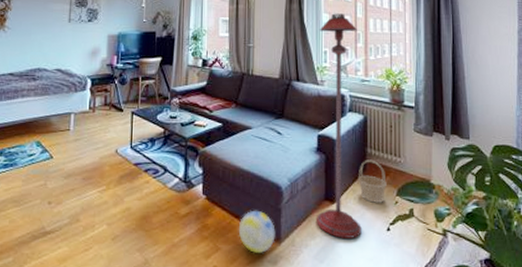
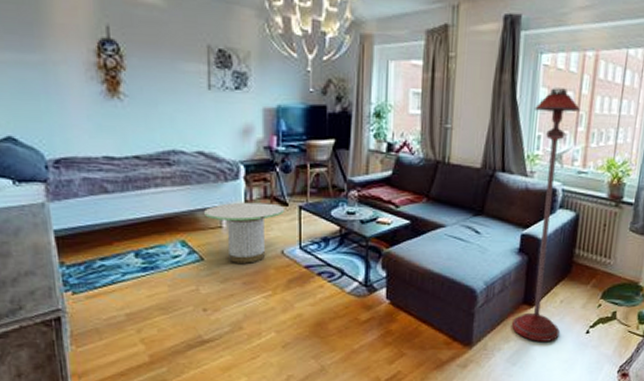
side table: none [57,109,121,161] -> present [204,202,285,263]
ball: present [238,211,275,253] -> none [425,316,467,357]
basket: present [358,159,387,203] -> none [561,261,592,306]

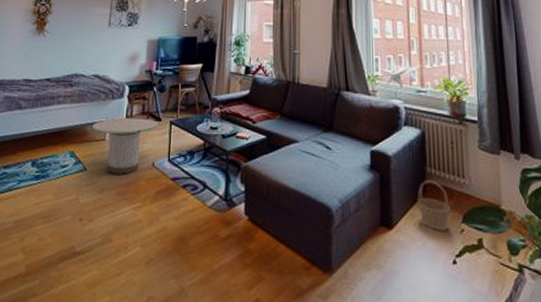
floor lamp: present [512,88,580,341] -> none [369,18,424,272]
basket: none [561,261,592,306] -> present [417,180,450,231]

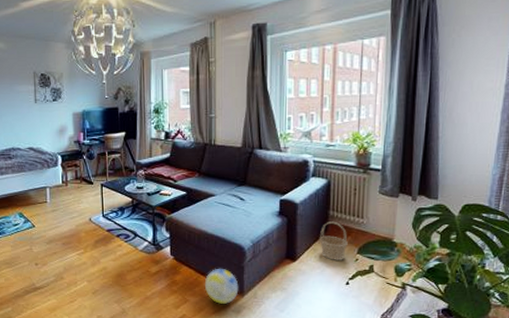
side table: present [92,117,159,174] -> none [34,183,91,229]
ball: none [284,235,326,285] -> present [204,269,239,304]

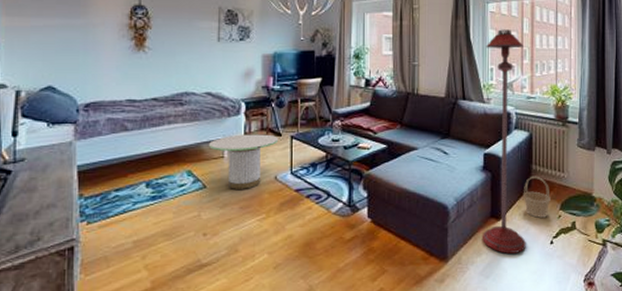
side table: none [34,183,91,229] -> present [209,134,279,189]
ball: present [204,269,239,304] -> none [404,232,442,273]
floor lamp: none [278,77,324,291] -> present [483,29,526,254]

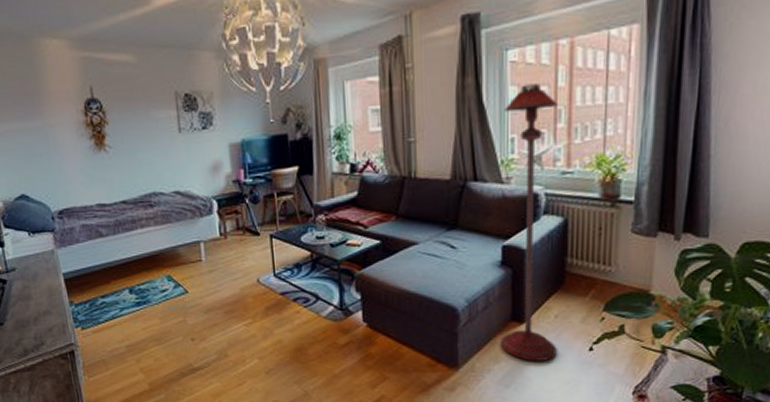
side table: present [209,134,279,189] -> none [185,234,258,294]
basket: present [523,176,551,218] -> none [553,271,591,321]

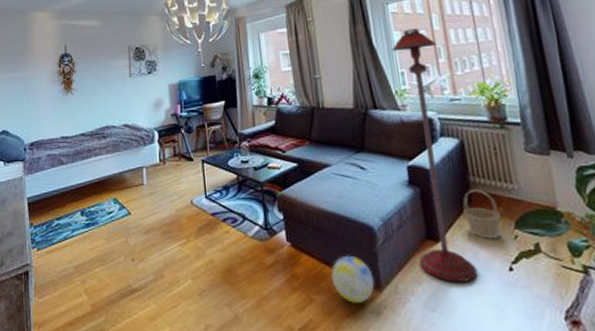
ball: none [407,337,452,380] -> present [331,256,375,303]
basket: none [553,271,591,321] -> present [463,189,501,239]

